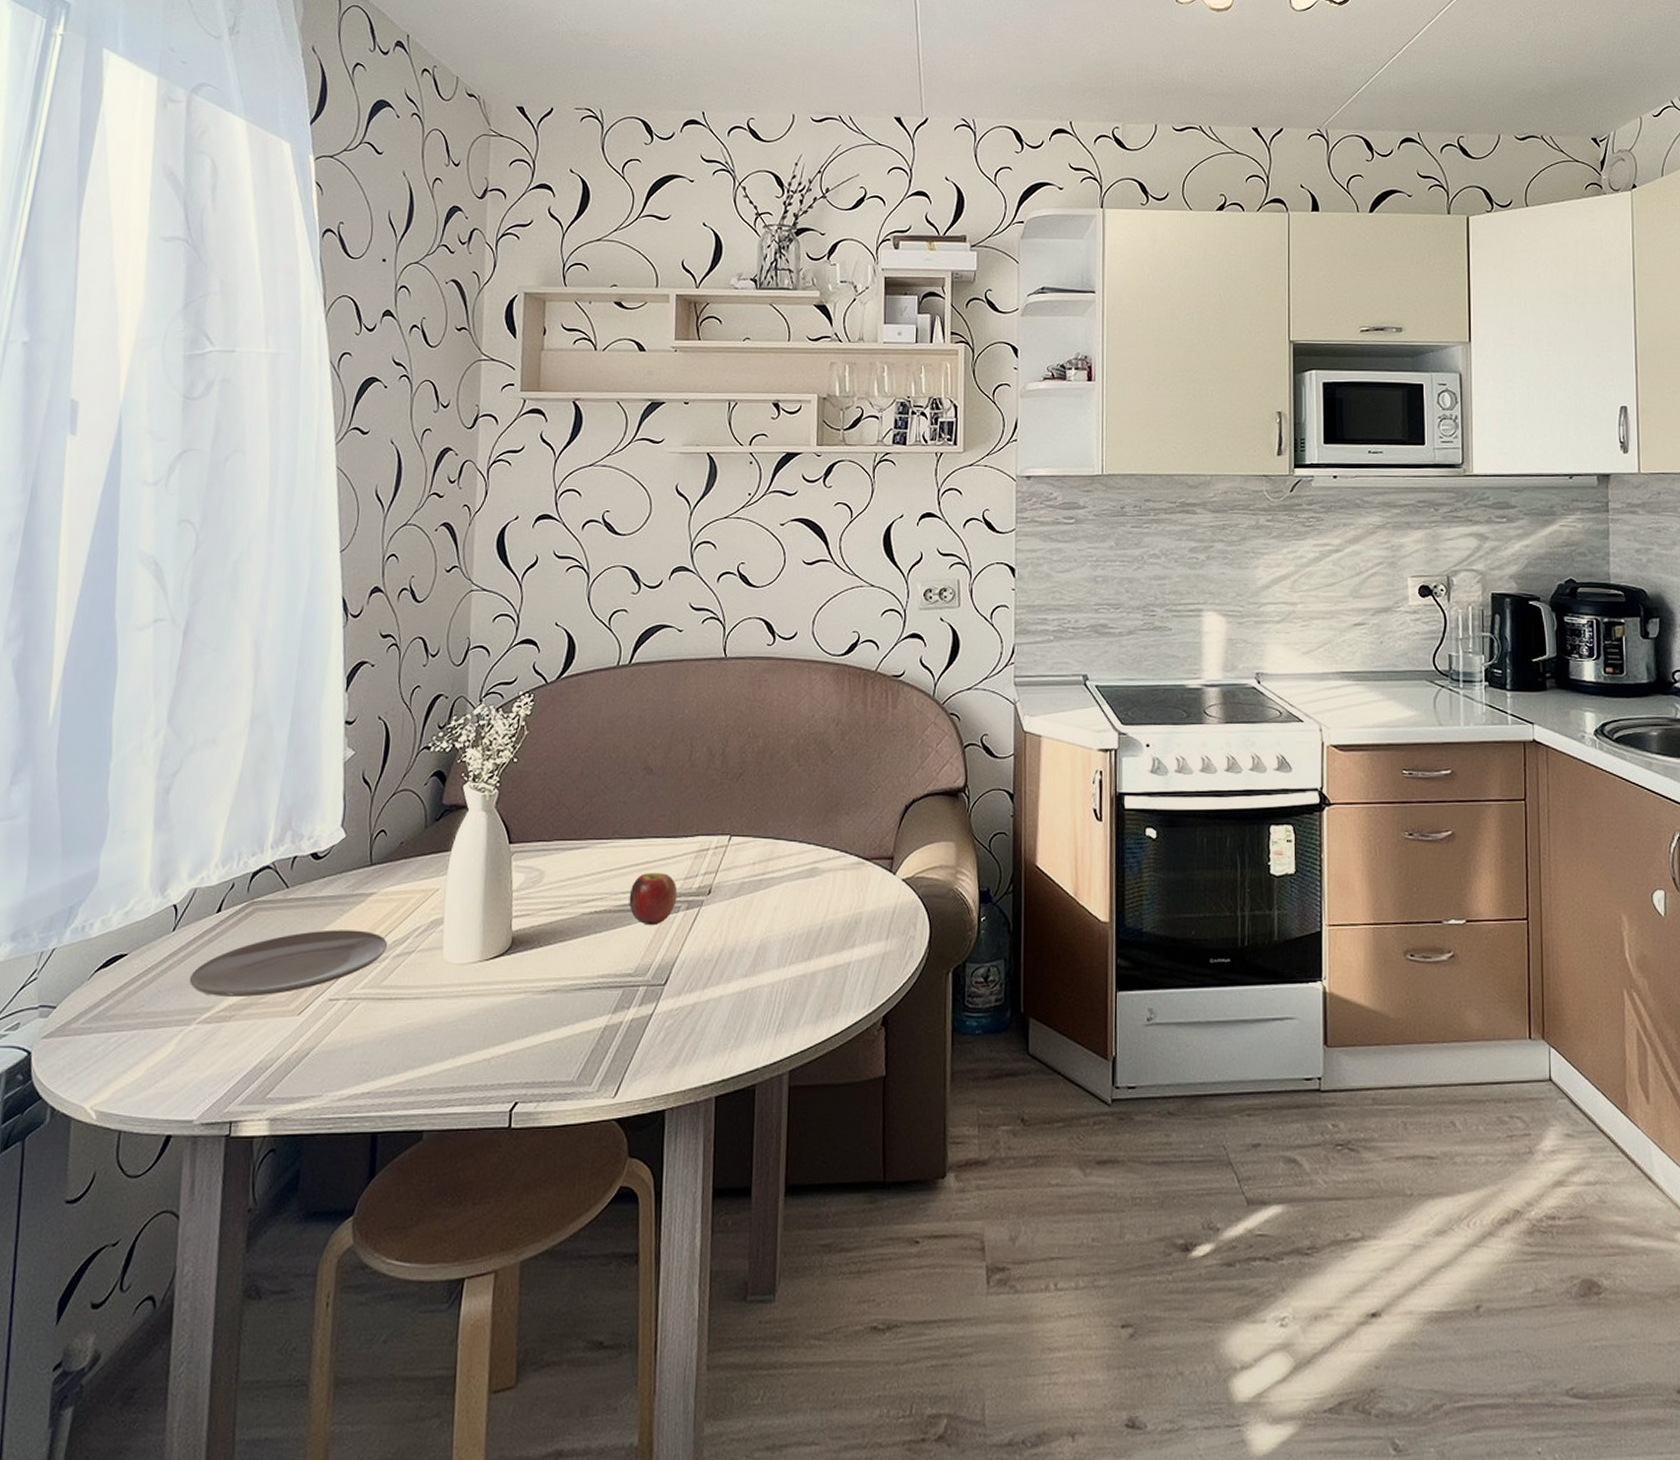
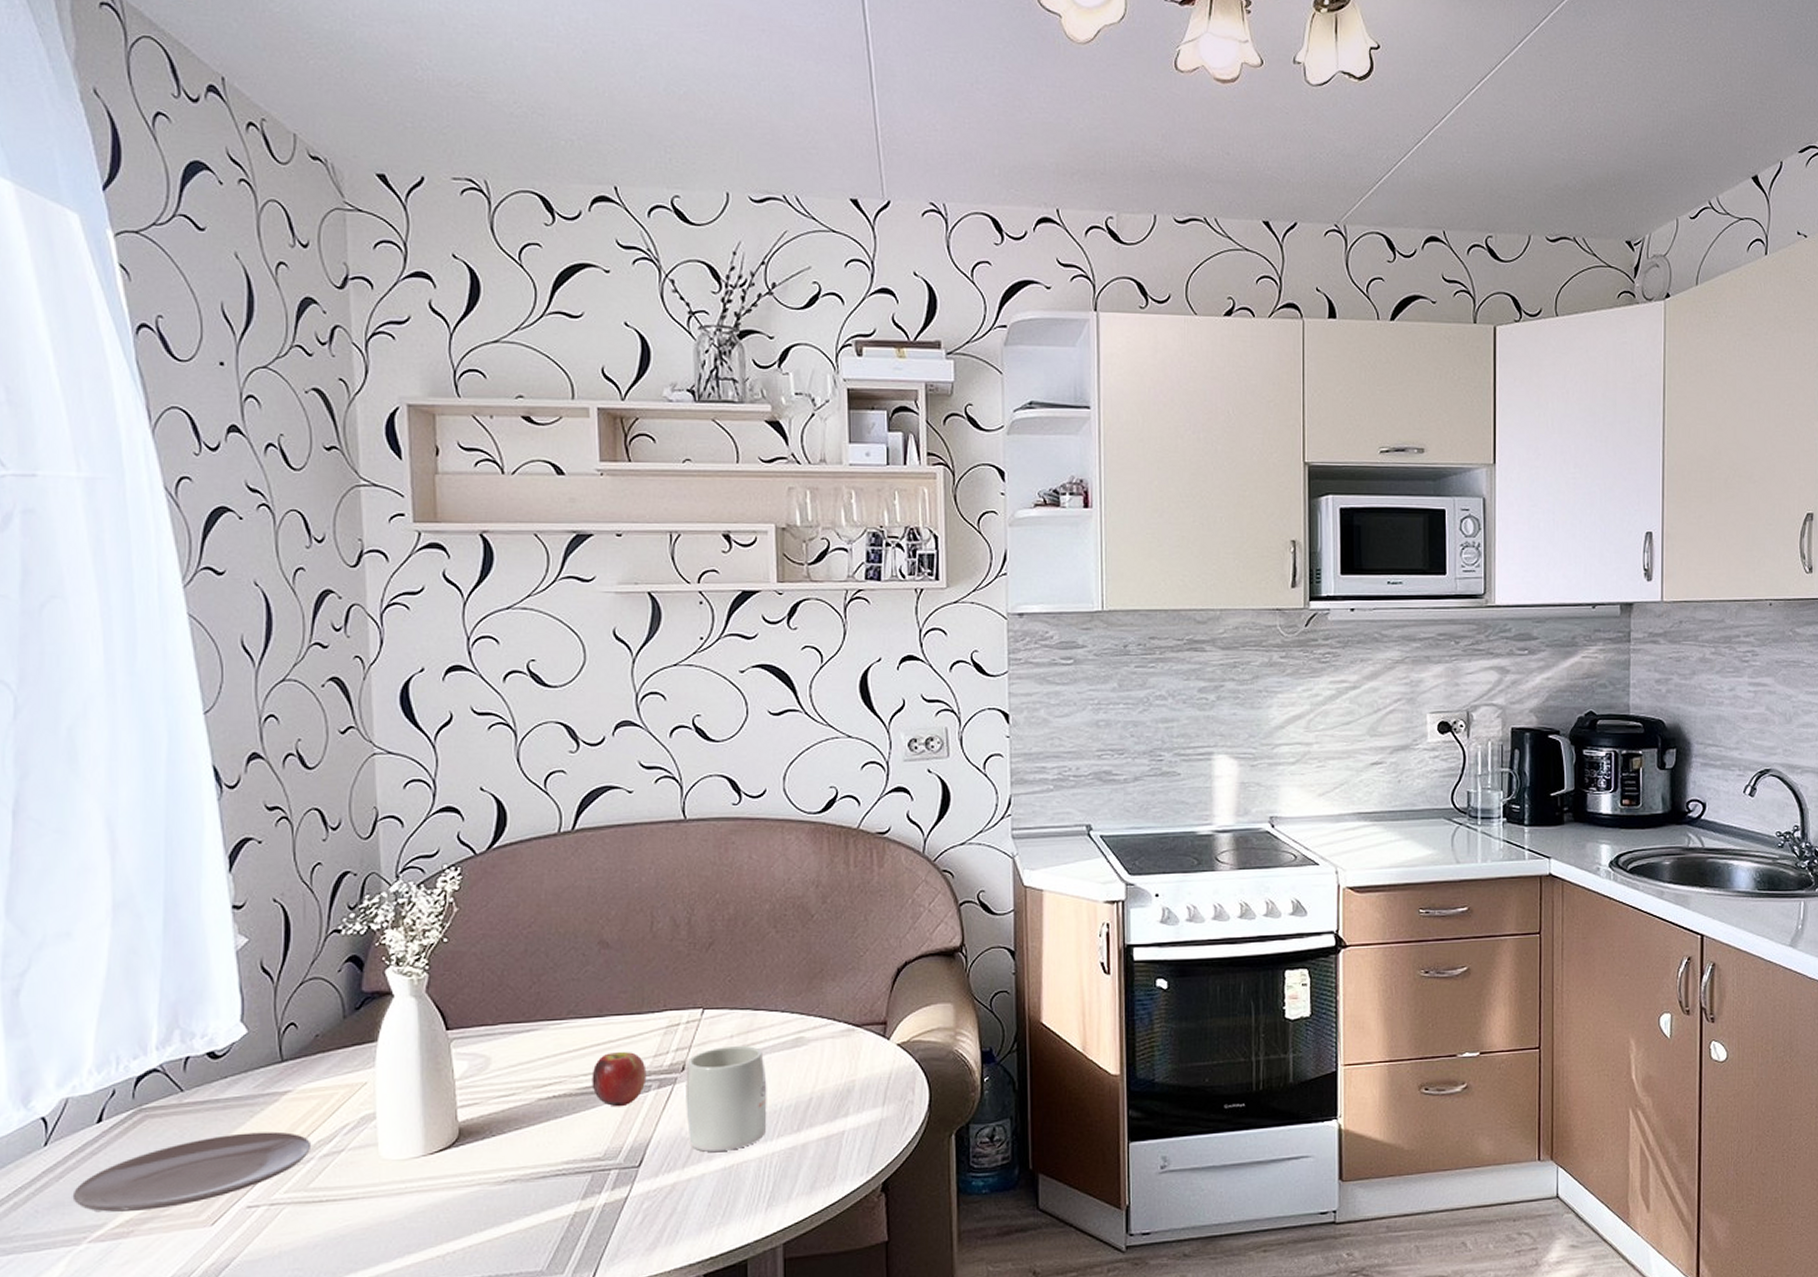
mug: none [709,873,783,975] -> present [686,1046,767,1152]

